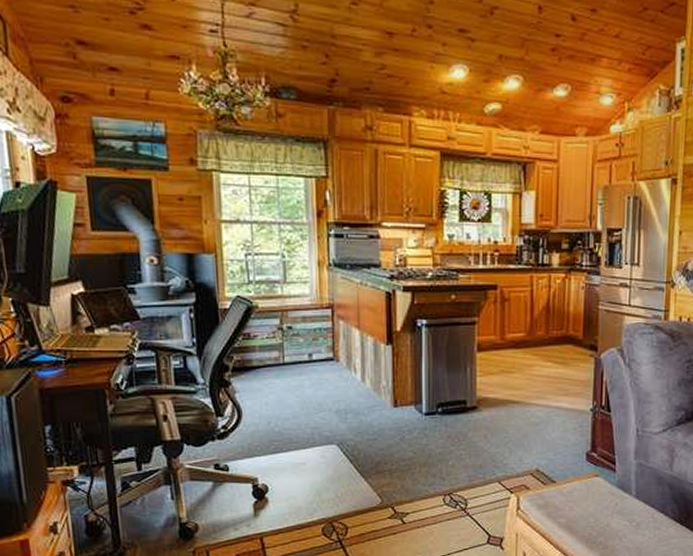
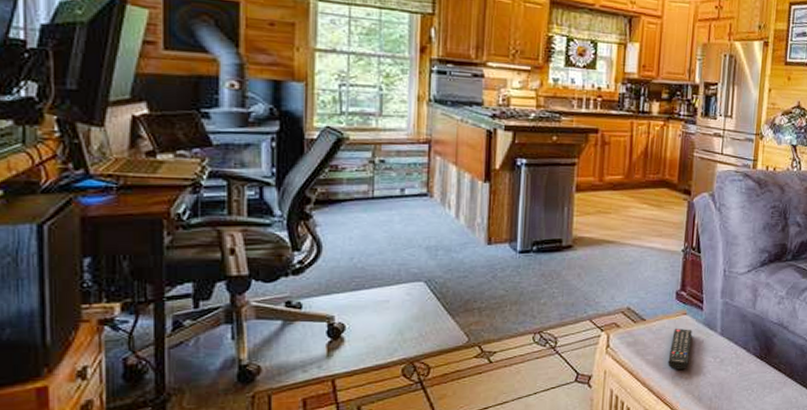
remote control: none [581,491,605,534] -> present [668,329,692,371]

